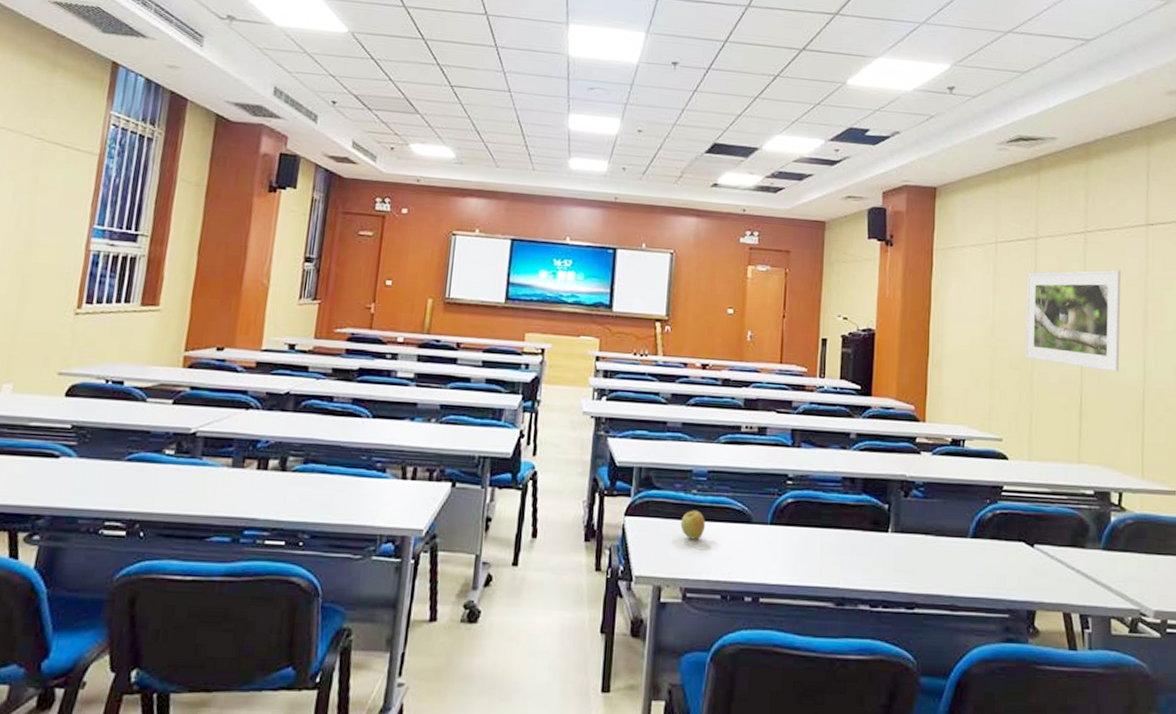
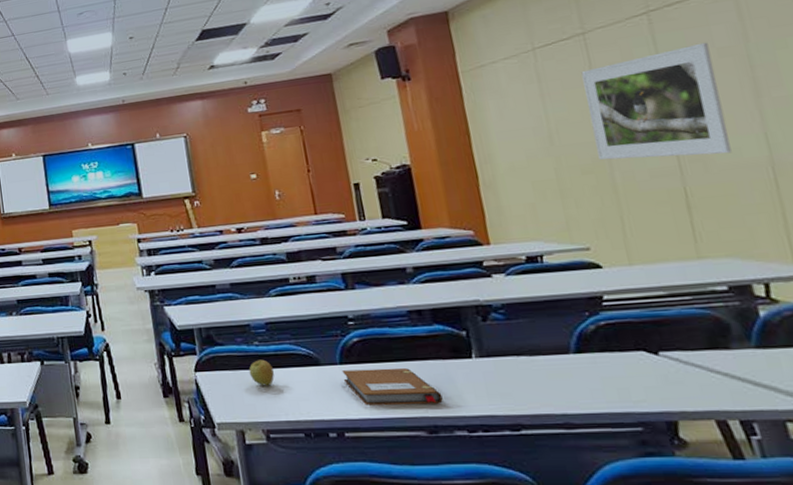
notebook: none [770,531,855,576] -> present [341,368,443,406]

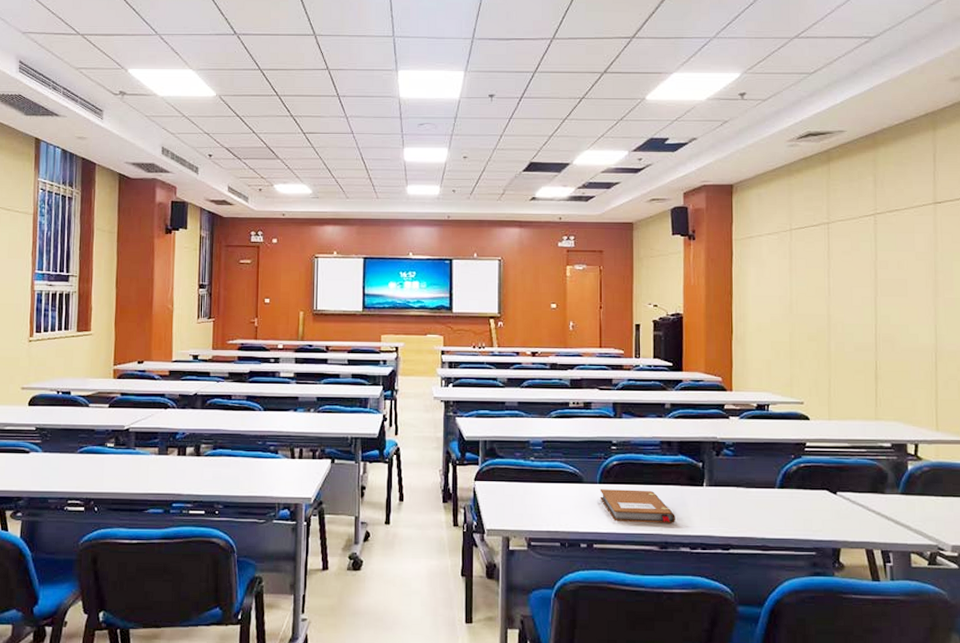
apple: present [249,359,274,386] -> none [522,474,543,498]
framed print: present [581,42,732,160] -> none [821,246,912,338]

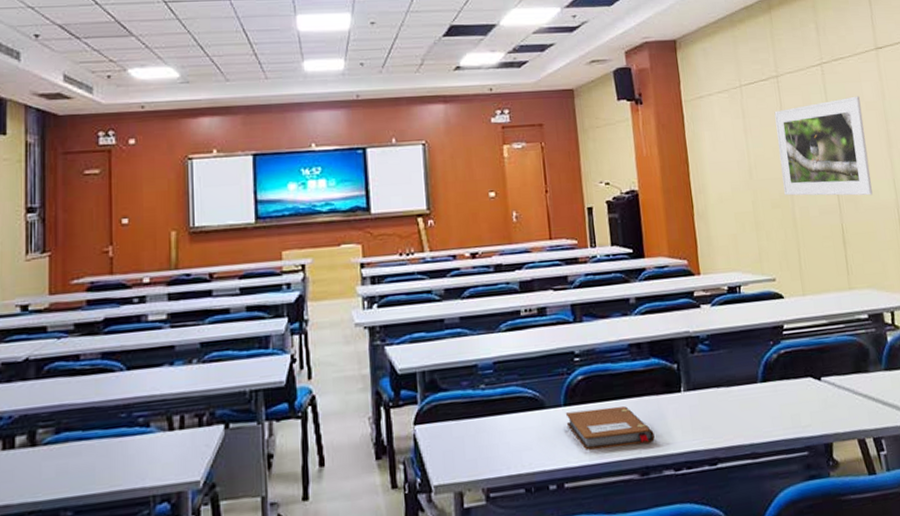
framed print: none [821,246,912,338] -> present [774,96,873,196]

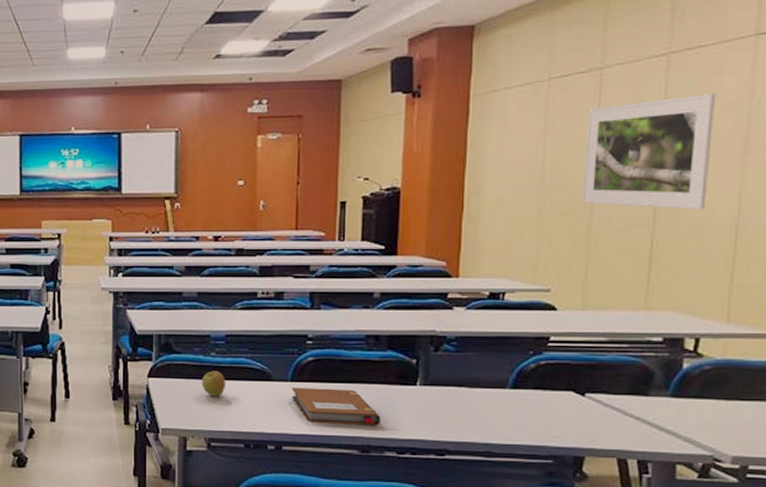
apple: none [473,405,499,437] -> present [201,370,225,397]

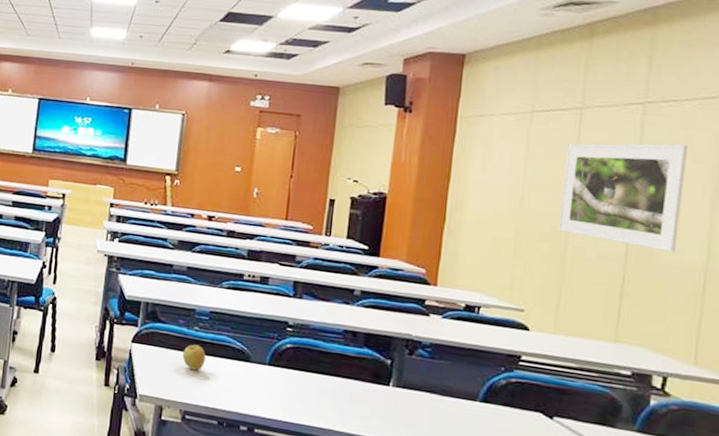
notebook: present [291,387,381,426] -> none [267,371,353,421]

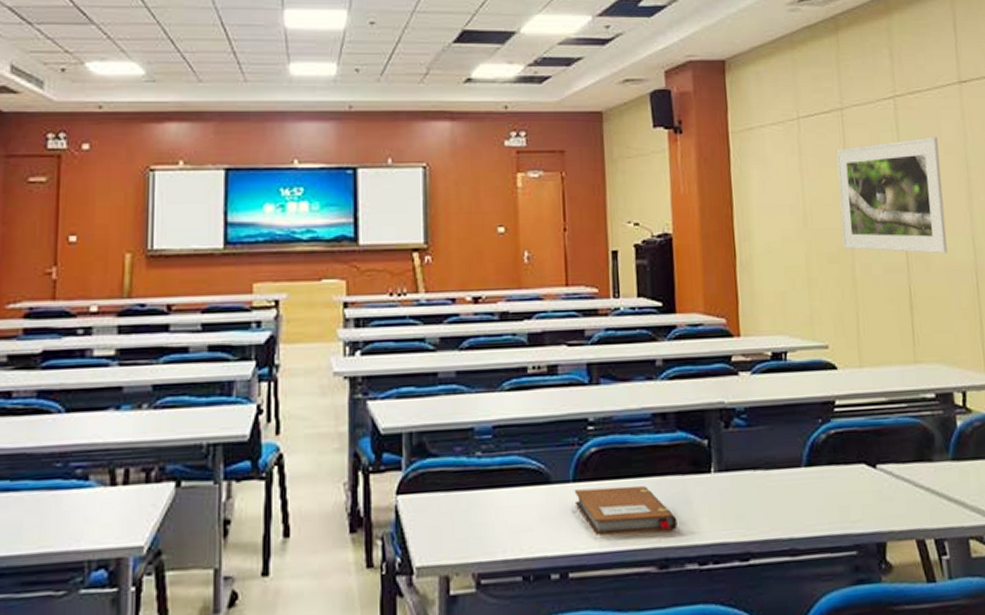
apple: present [182,344,206,371] -> none [465,476,495,513]
notebook: none [267,371,353,421] -> present [574,485,677,536]

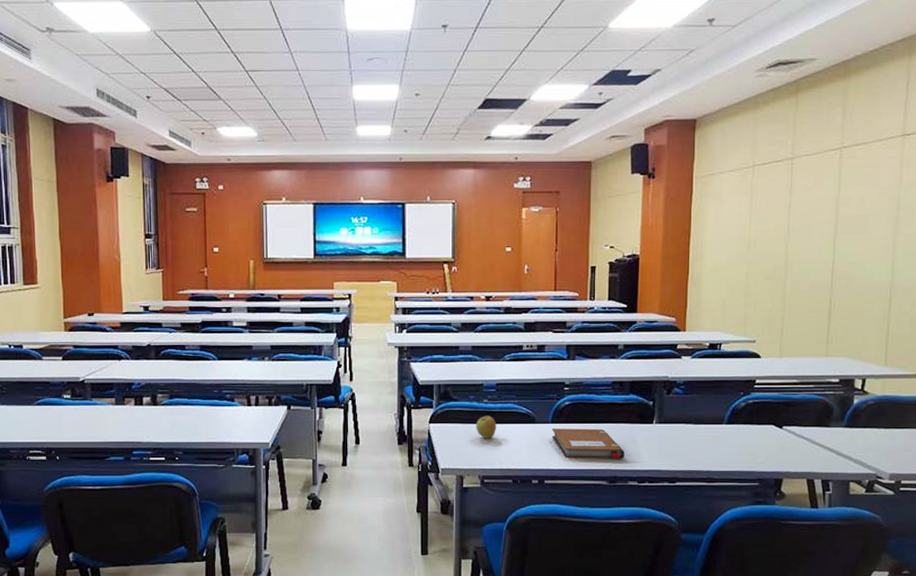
apple: none [465,476,495,513] -> present [476,415,496,439]
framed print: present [836,136,948,254] -> none [779,181,875,275]

